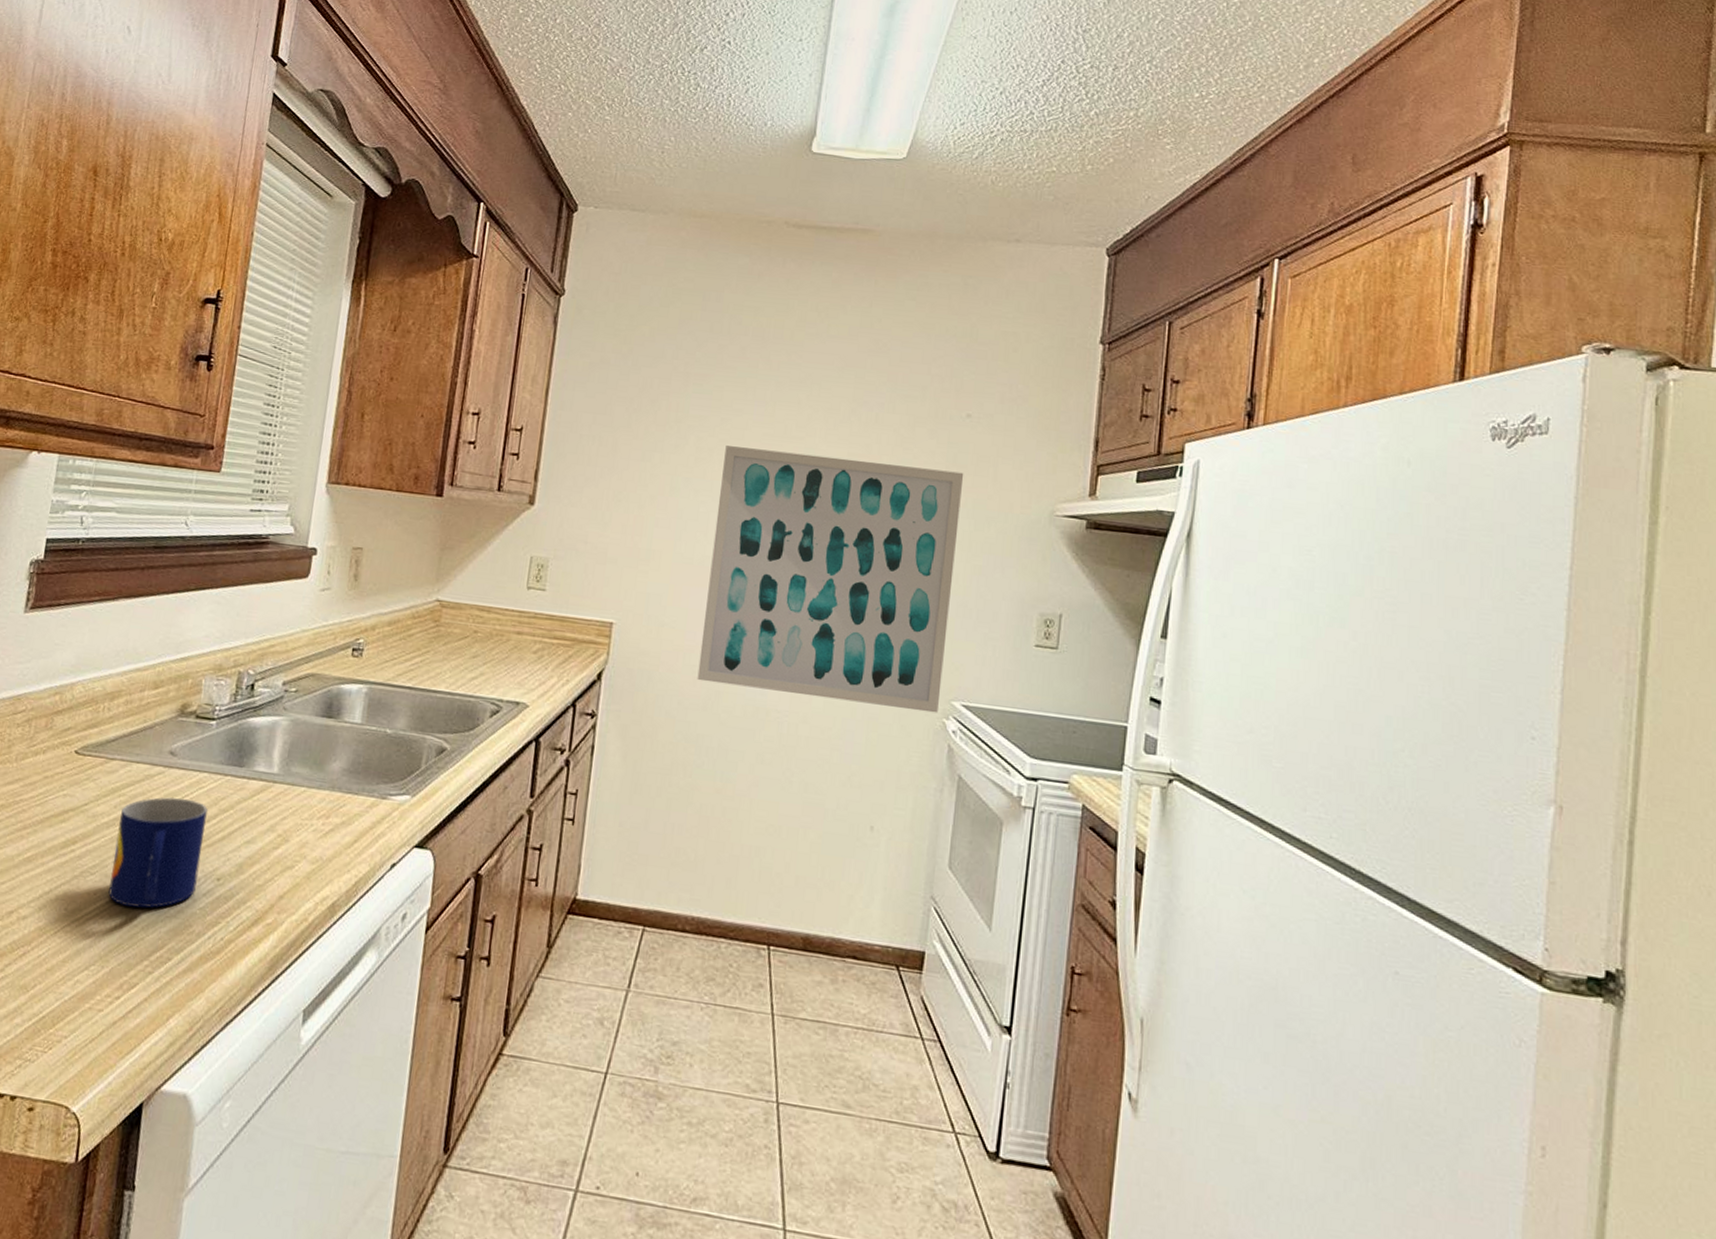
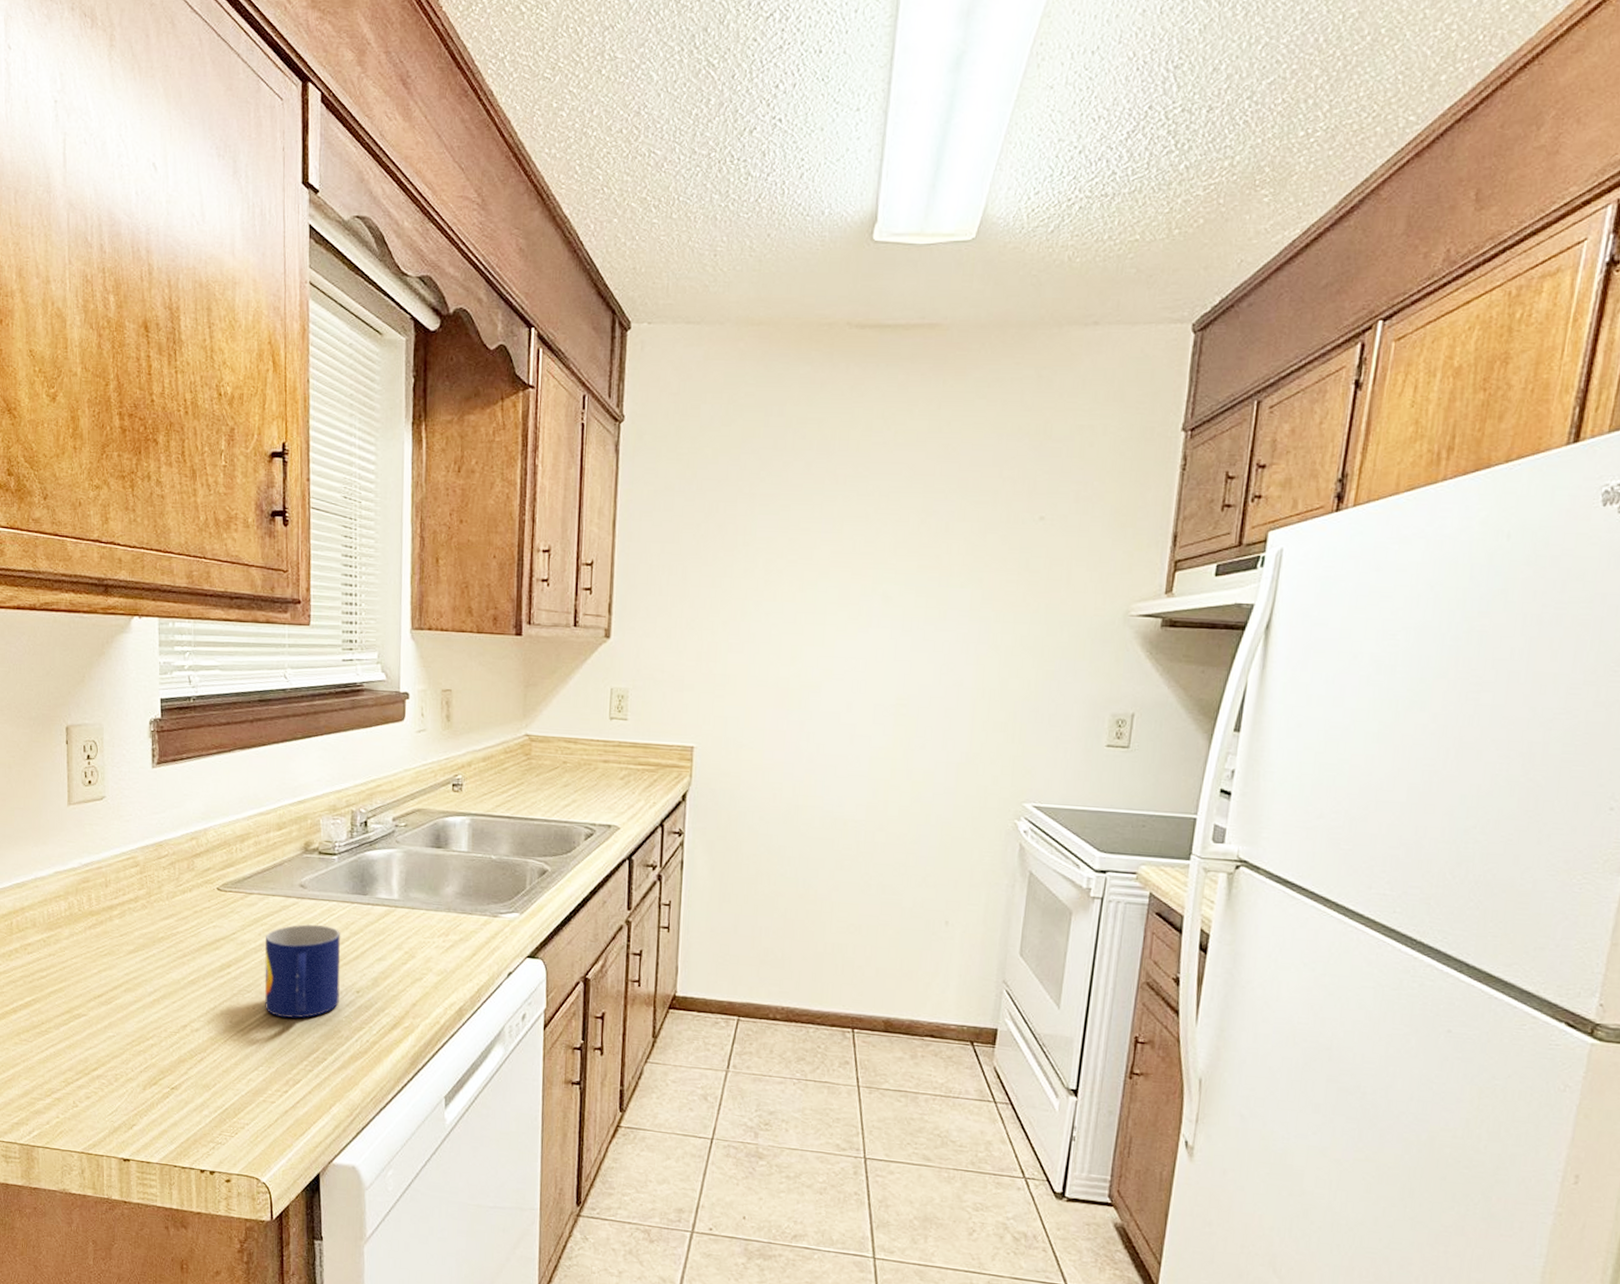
wall art: present [697,446,964,714] -> none [776,566,1037,815]

